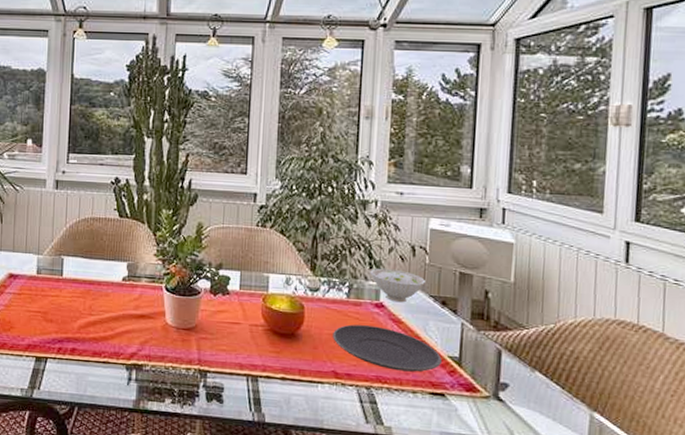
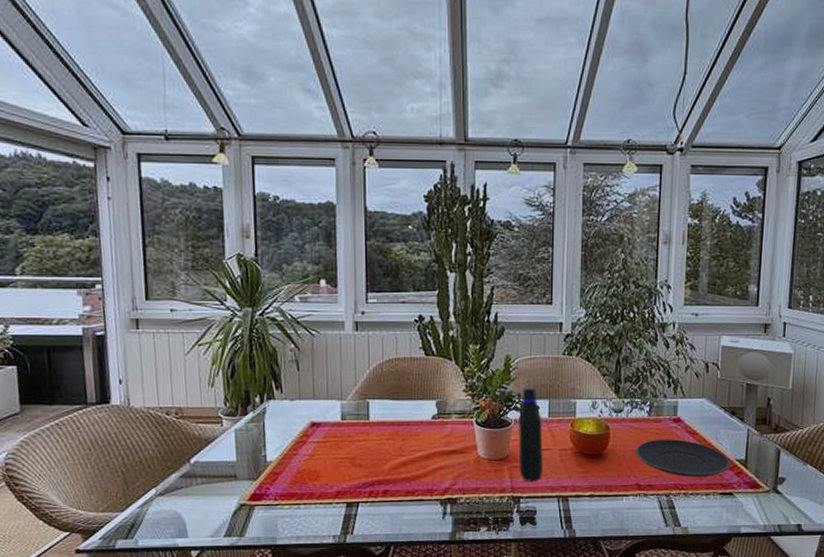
water bottle: none [207,256,233,356] -> present [518,386,543,482]
bowl: present [370,268,427,303] -> none [669,385,718,416]

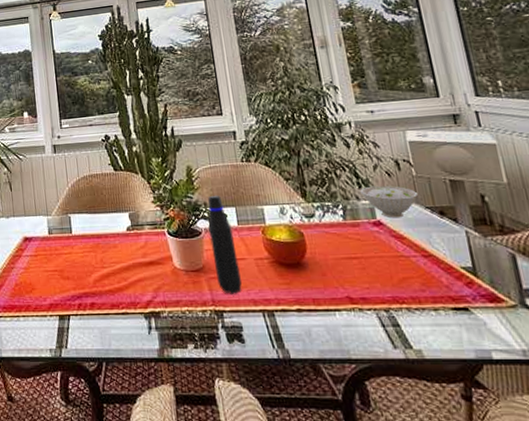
plate: present [636,439,731,477] -> none [338,245,456,289]
bowl: none [669,385,718,416] -> present [360,185,418,218]

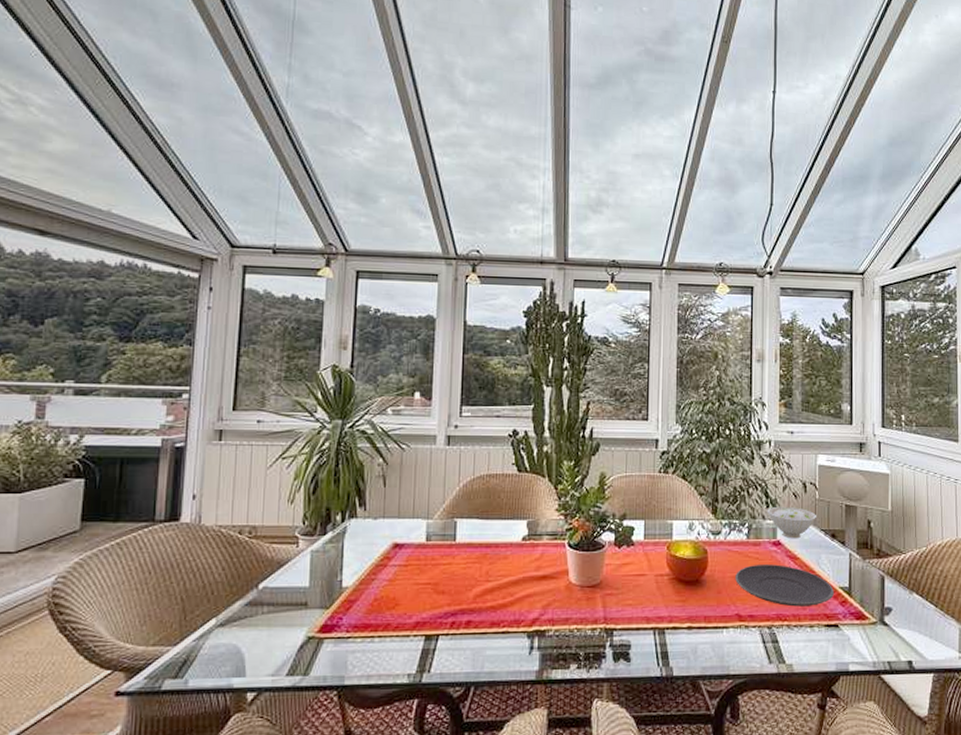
water bottle: present [207,195,242,294] -> none [612,506,638,612]
plate: none [338,245,456,289] -> present [735,564,834,607]

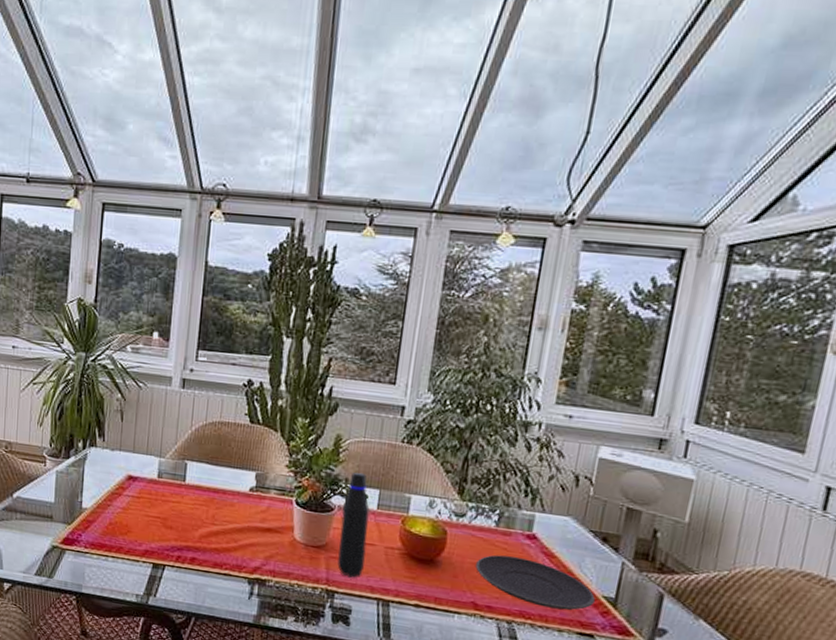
water bottle: none [612,506,638,612] -> present [337,472,370,578]
bowl: present [767,506,817,539] -> none [524,497,588,536]

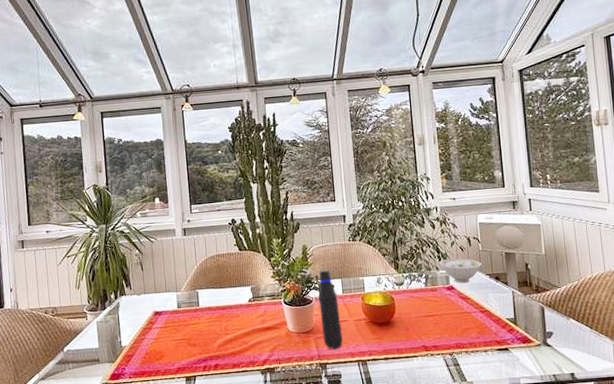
plate: present [475,554,595,611] -> none [419,304,502,337]
bowl: none [524,497,588,536] -> present [440,258,482,284]

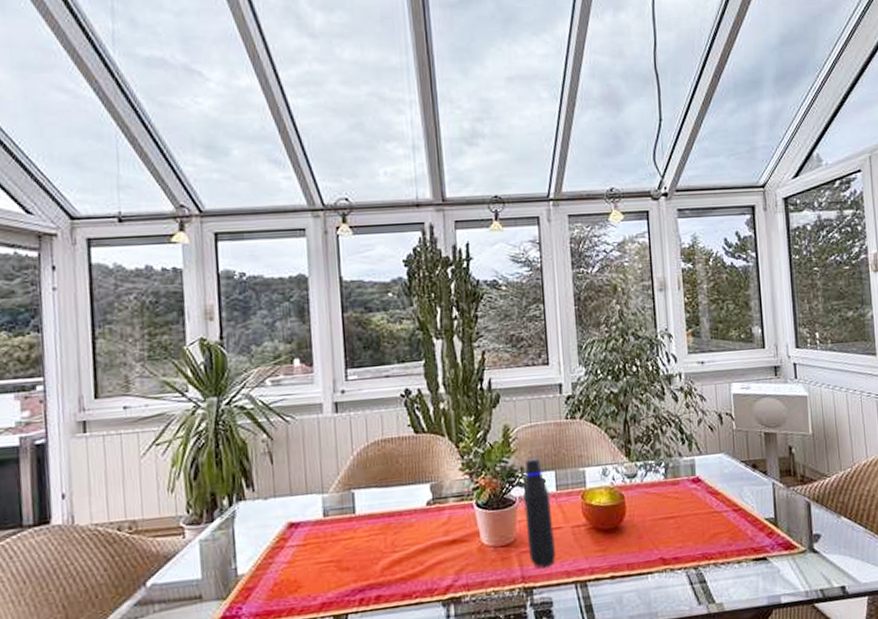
bowl: present [440,258,482,284] -> none [683,440,736,474]

